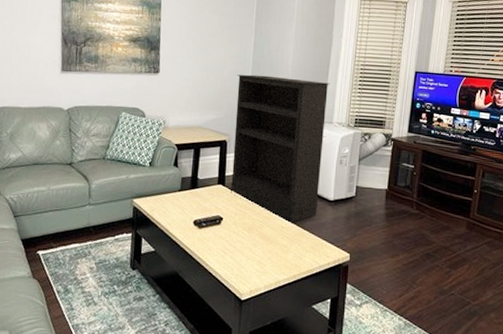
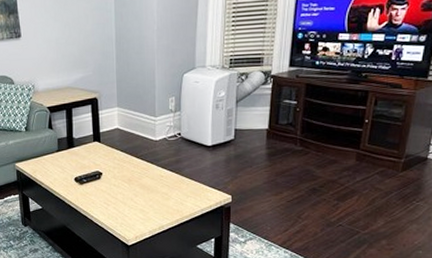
bookshelf: present [230,74,330,223] -> none [100,23,200,172]

